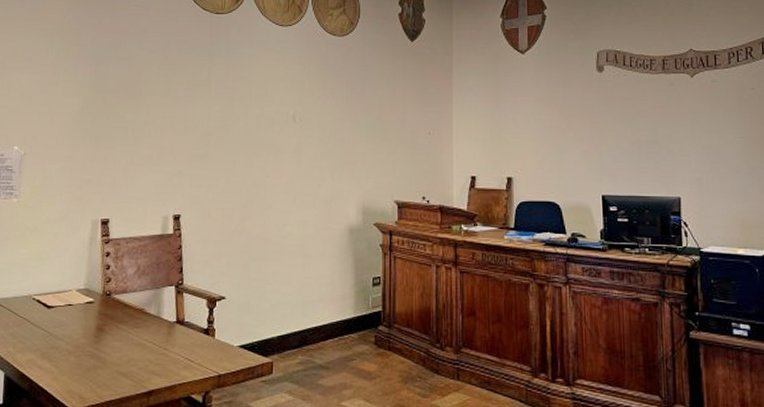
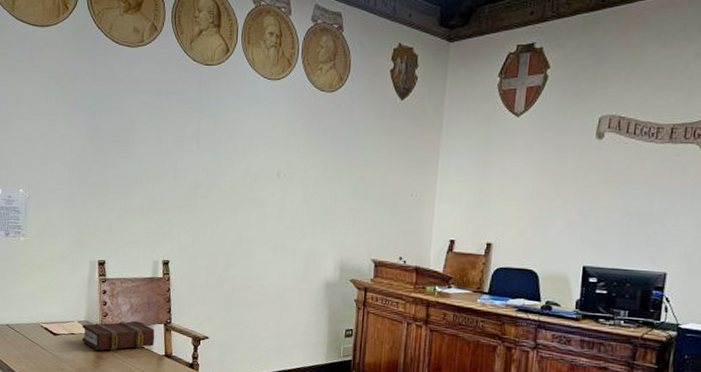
book: none [81,284,165,322] -> present [82,321,155,351]

